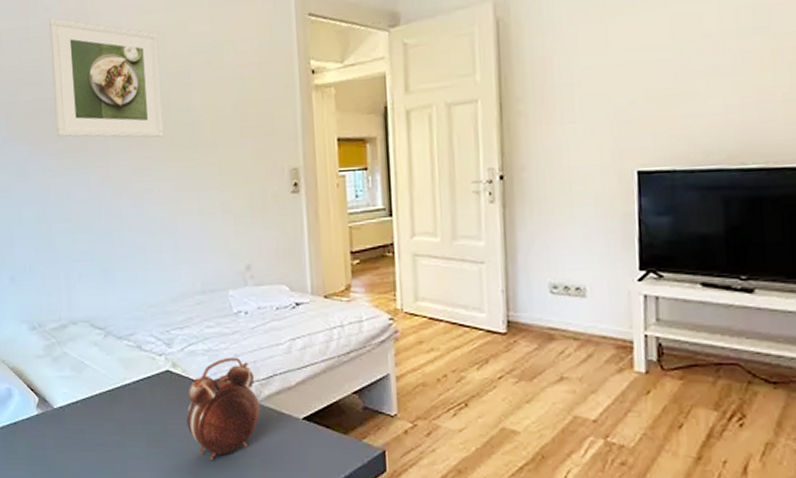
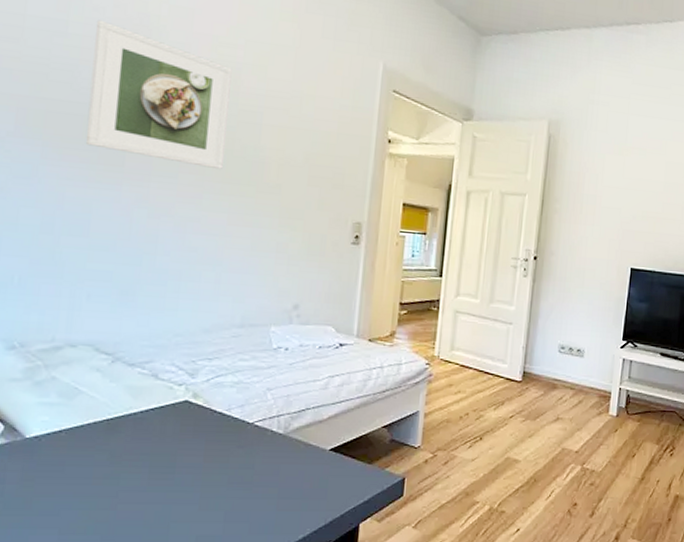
alarm clock: present [186,357,260,461] -> none [200,390,287,492]

